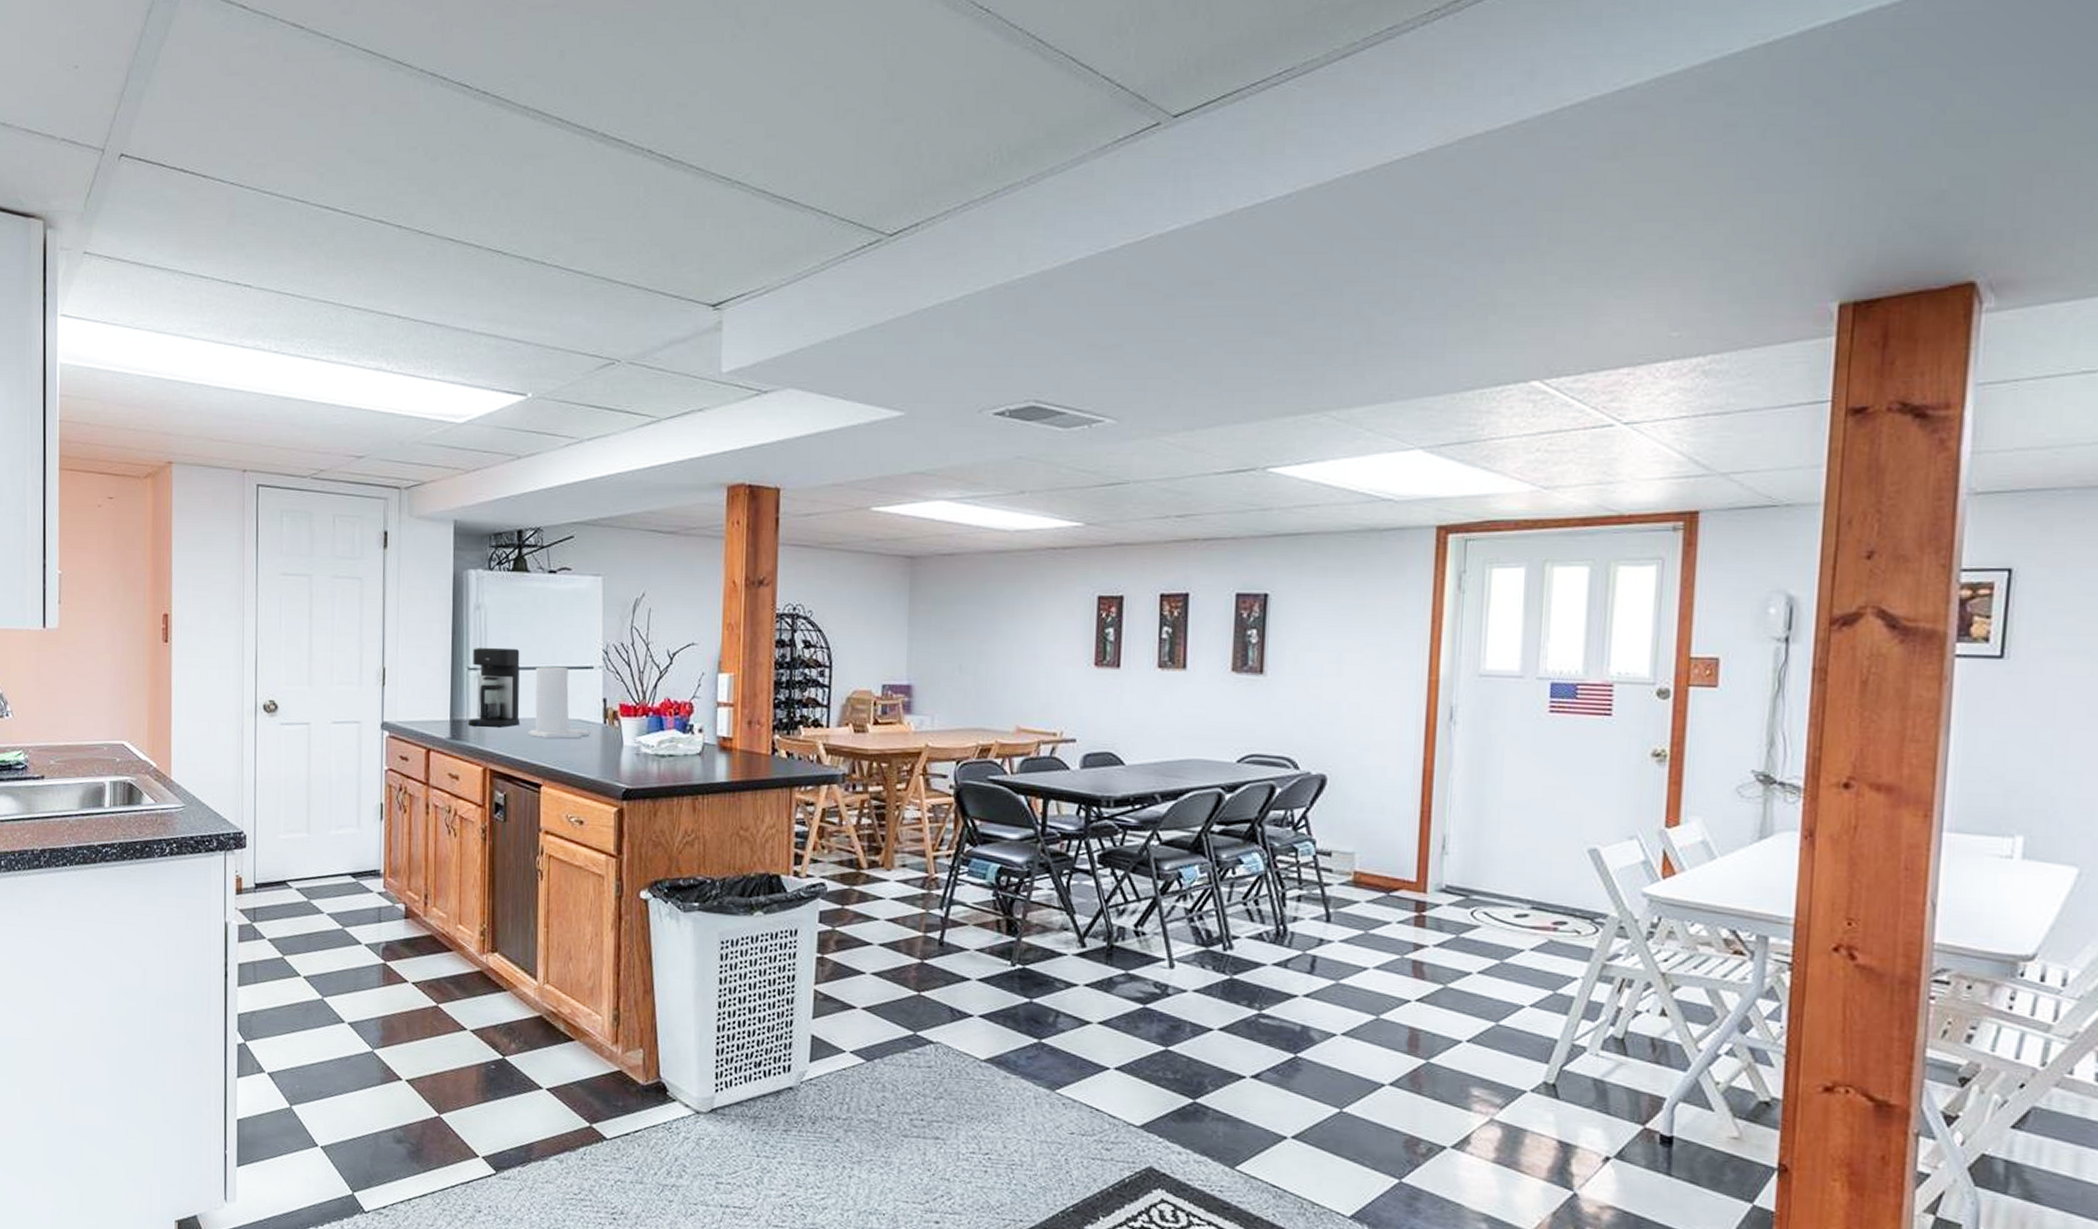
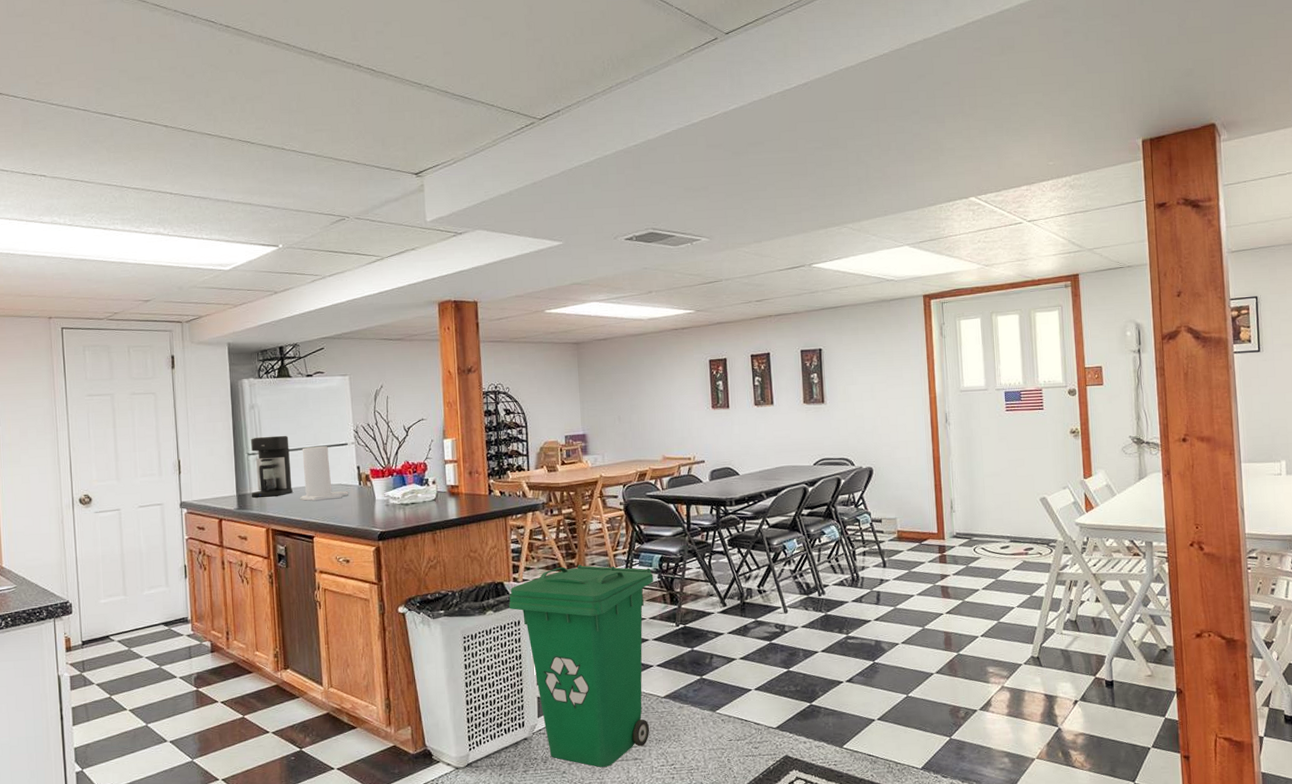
recycling bin: none [784,863,987,1142] -> present [508,564,654,767]

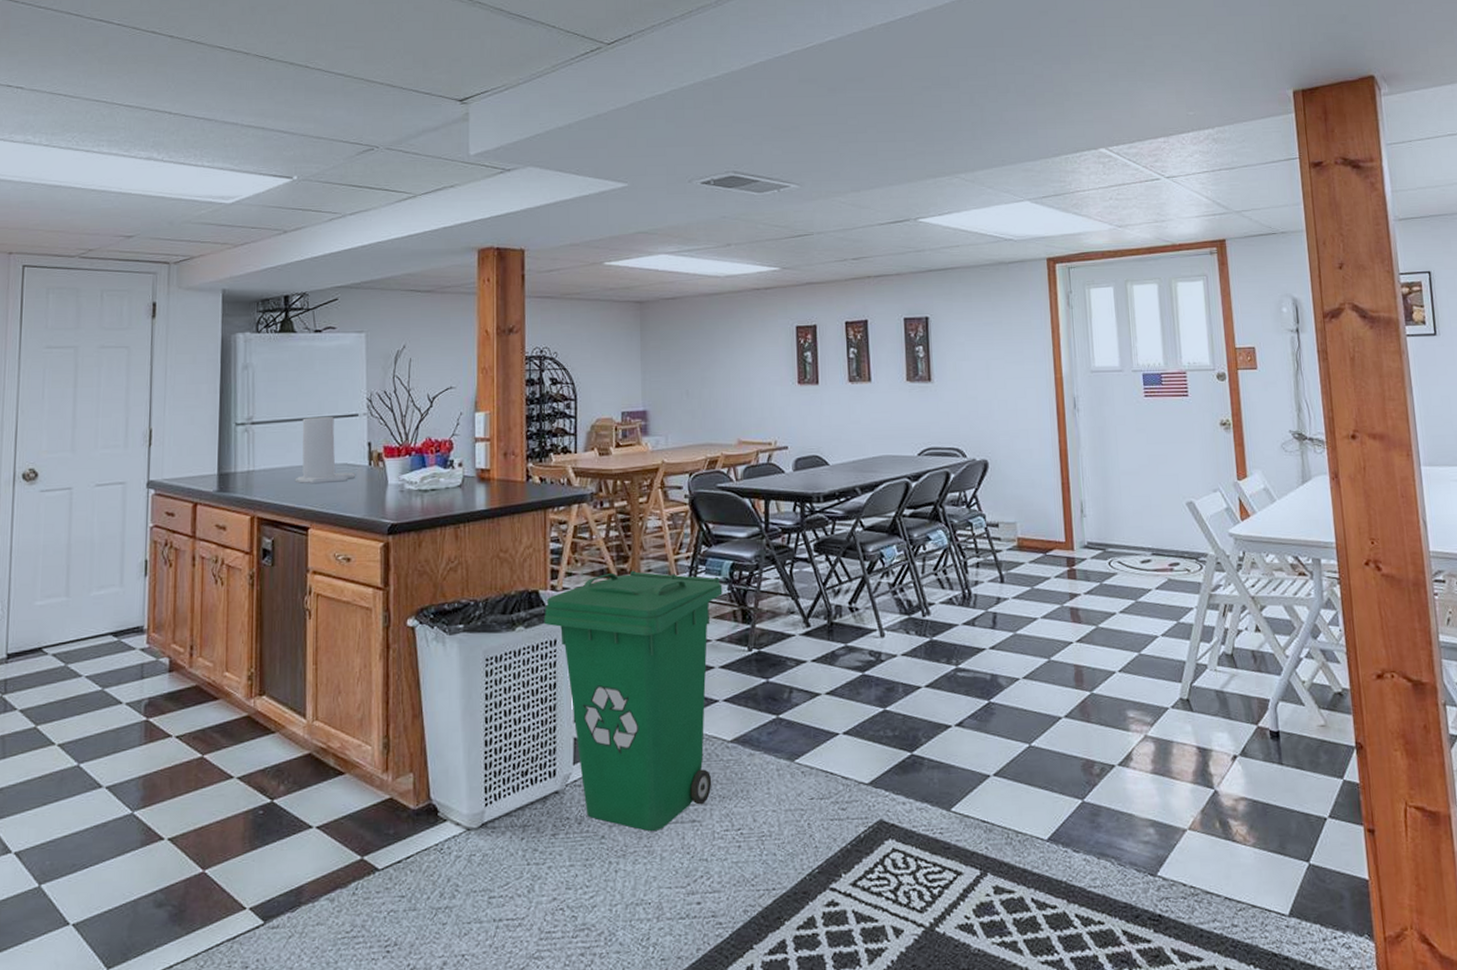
coffee maker: present [251,435,293,499] -> none [235,402,287,479]

